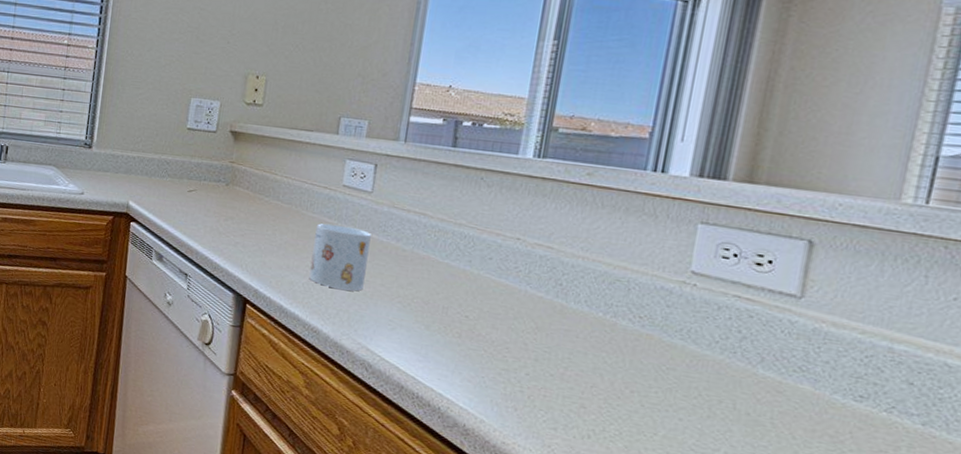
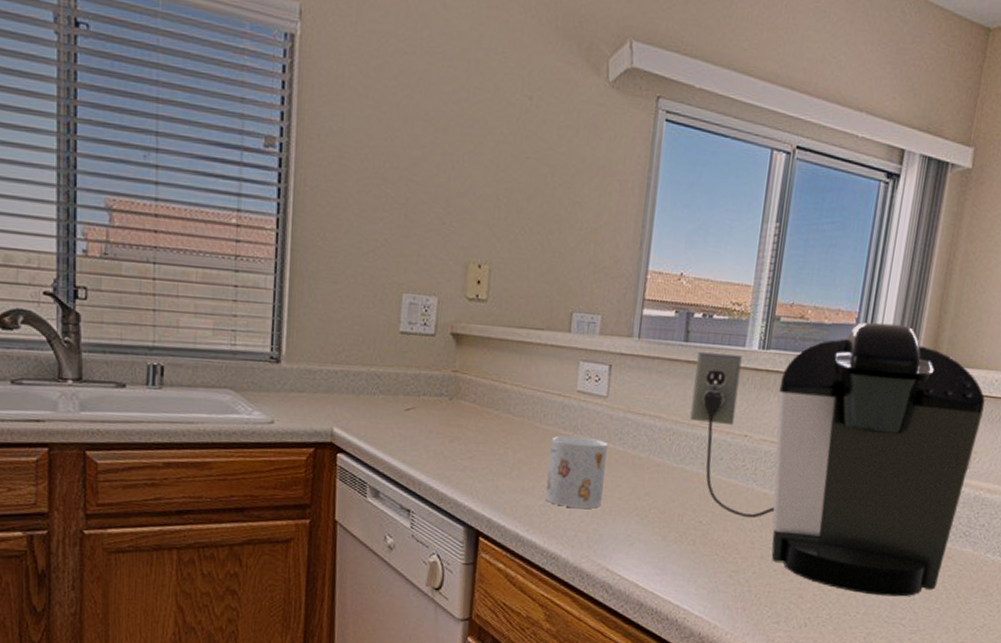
coffee maker: none [457,137,825,427] -> present [690,322,985,597]

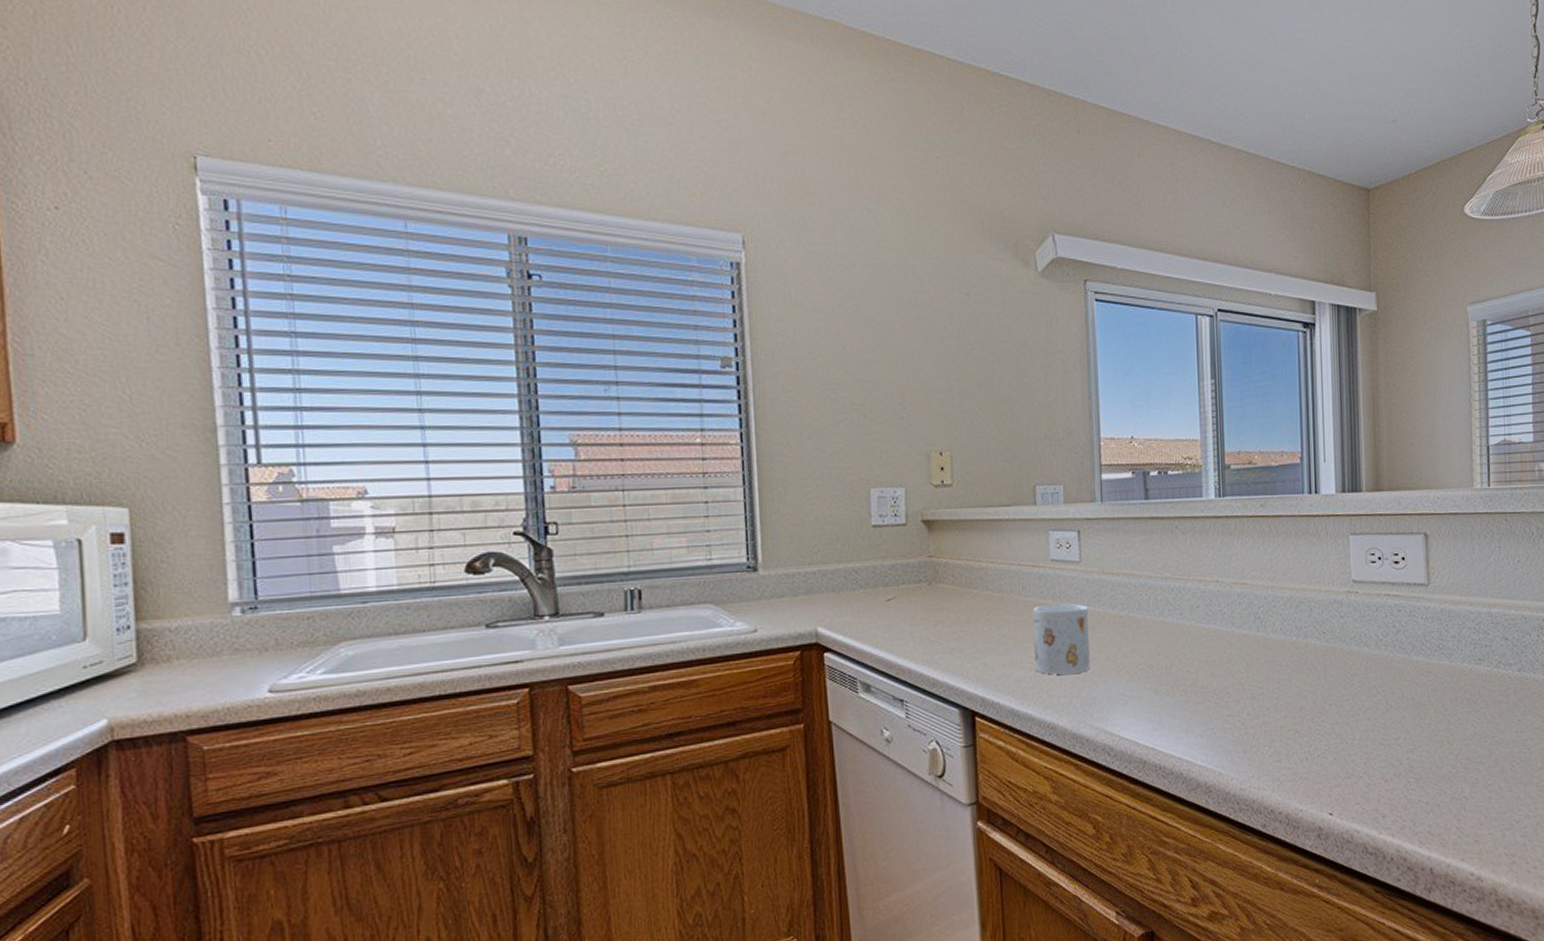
coffee maker: present [690,322,985,597] -> none [1159,458,1432,720]

